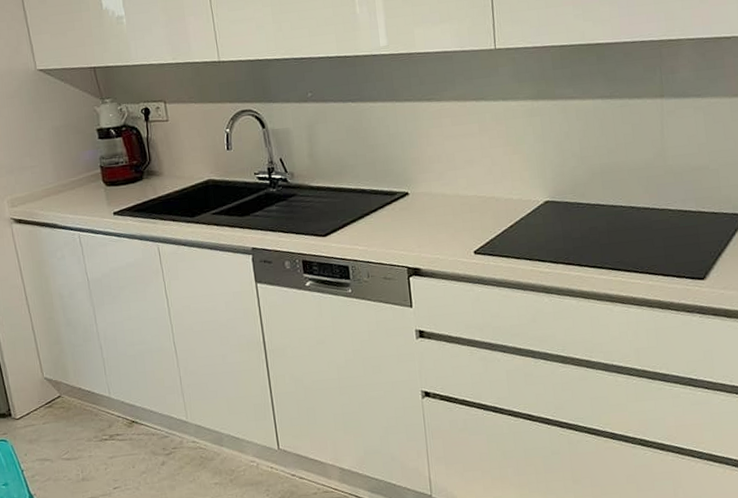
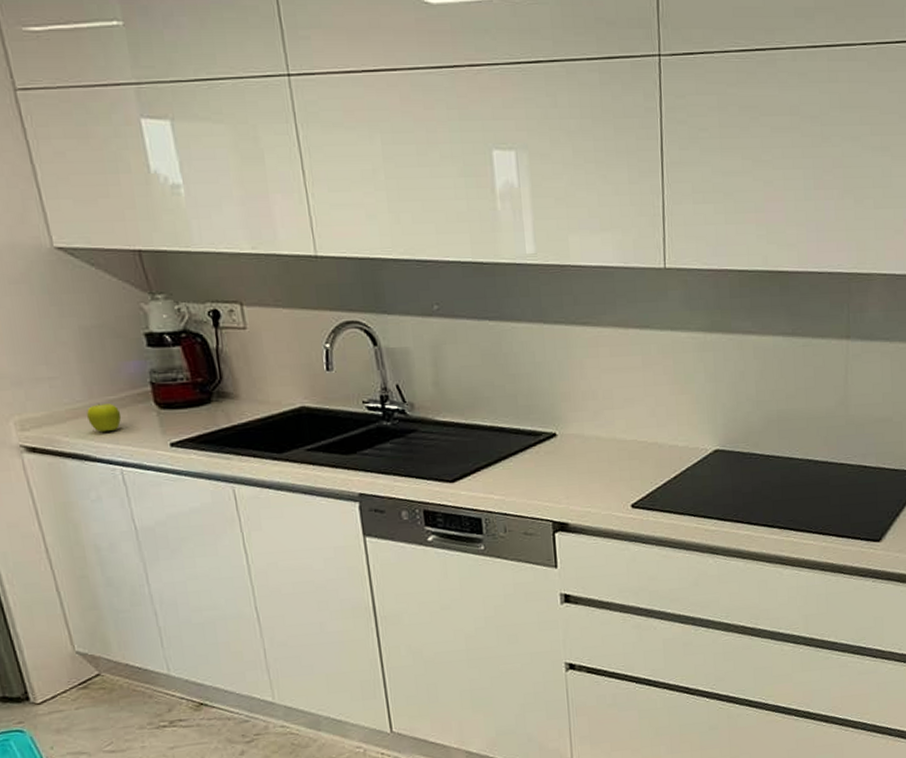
fruit: none [56,184,80,206] -> present [87,403,122,433]

